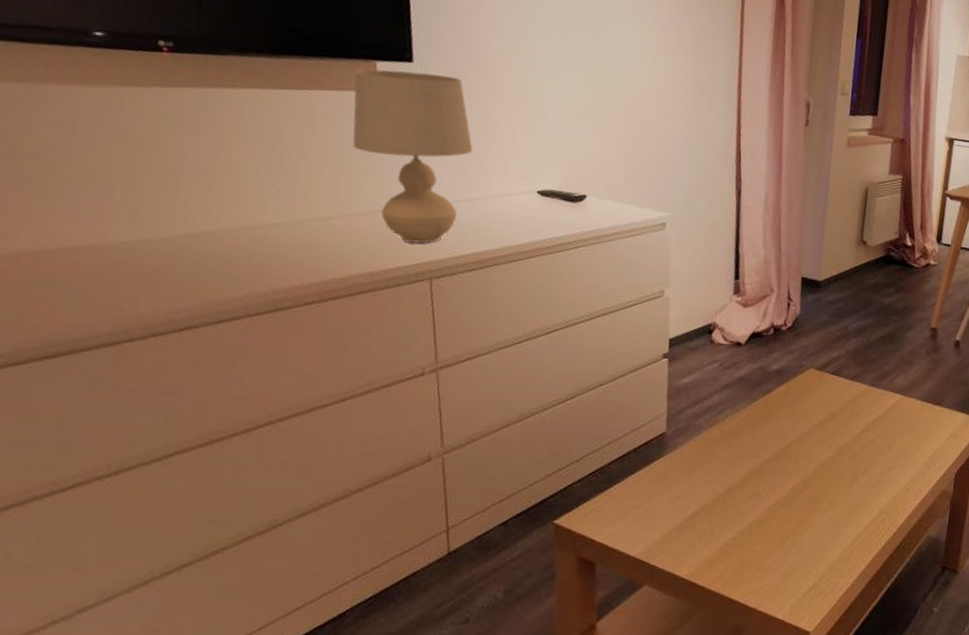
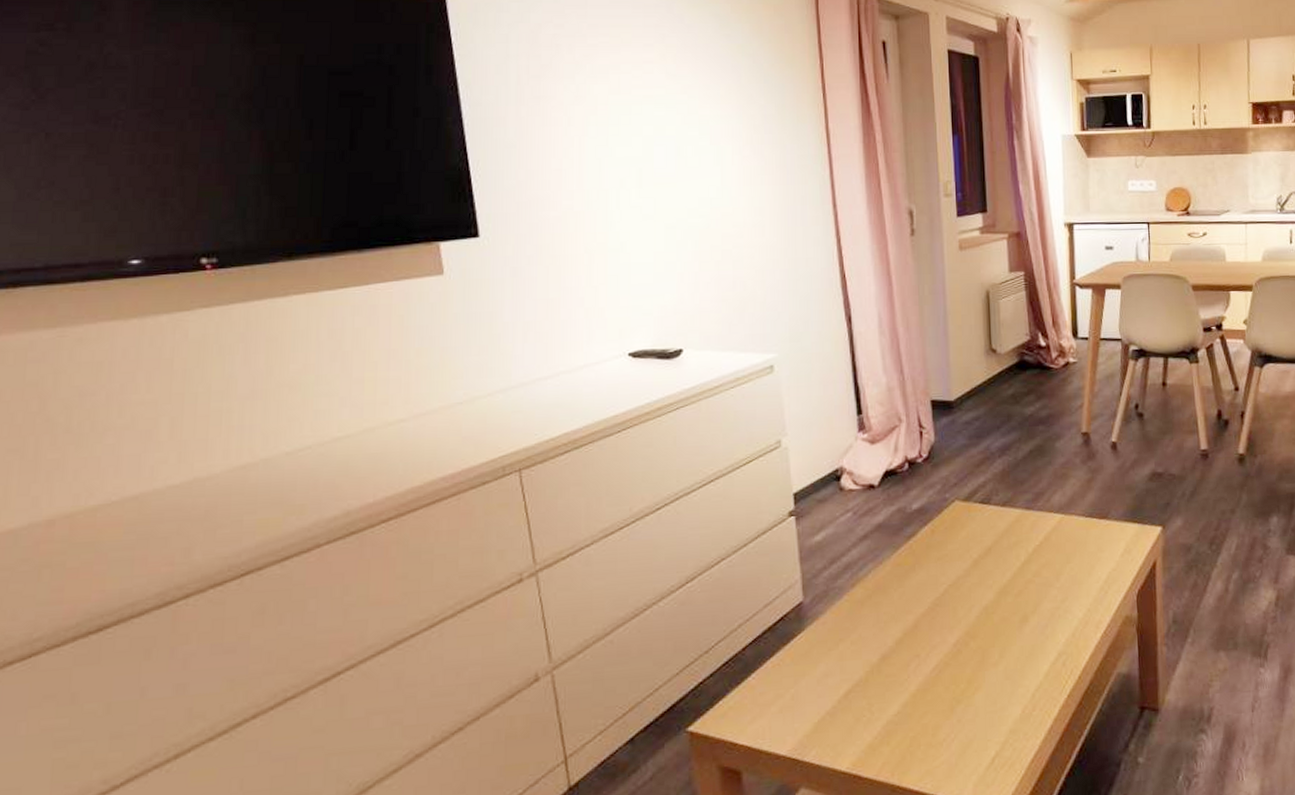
table lamp: present [352,69,473,244] -> none [417,245,553,434]

